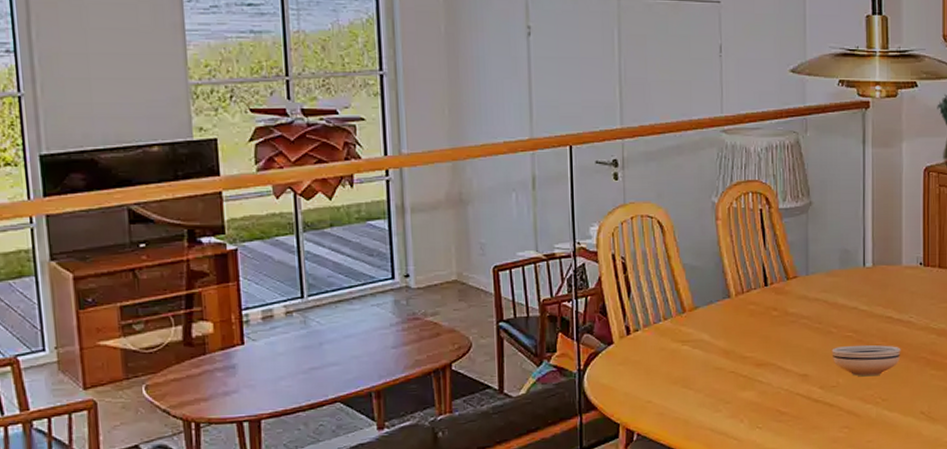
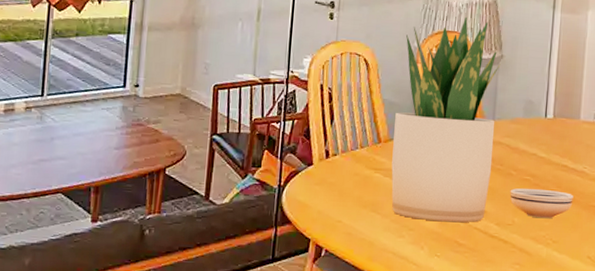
planter: none [699,162,810,392] -> present [391,16,501,223]

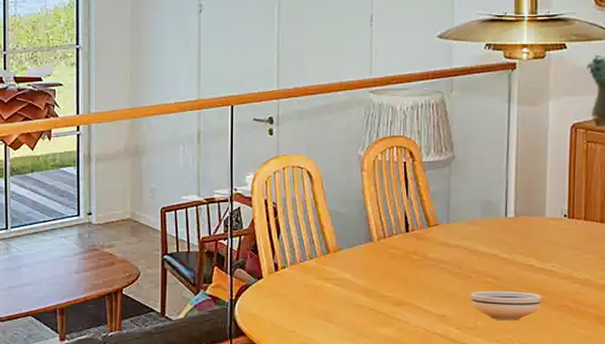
planter: present [391,16,501,223] -> none [342,119,453,328]

